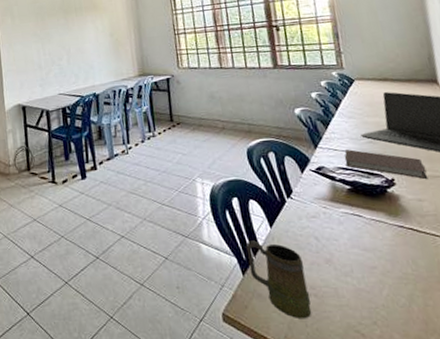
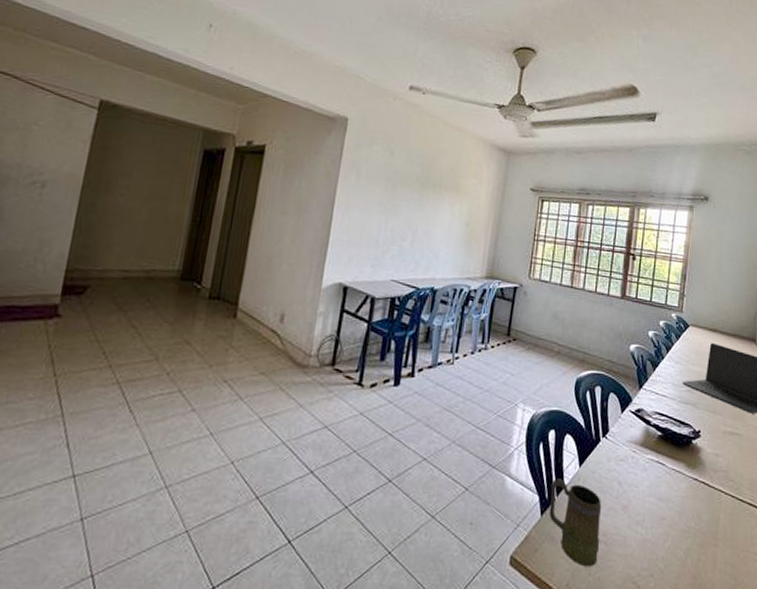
notebook: present [344,149,428,179] -> none [662,395,729,434]

